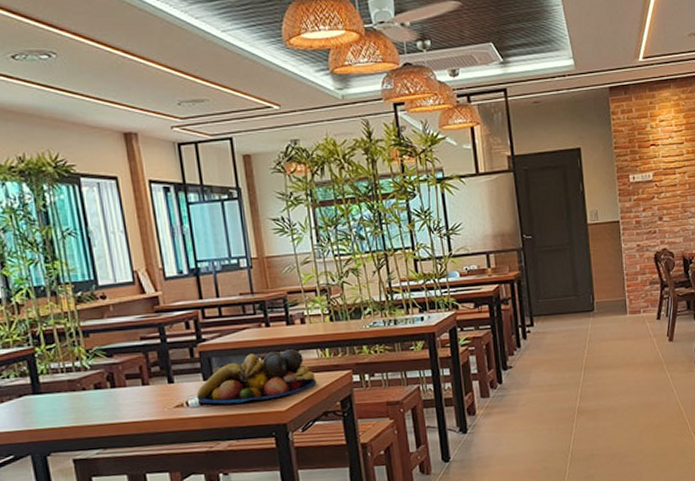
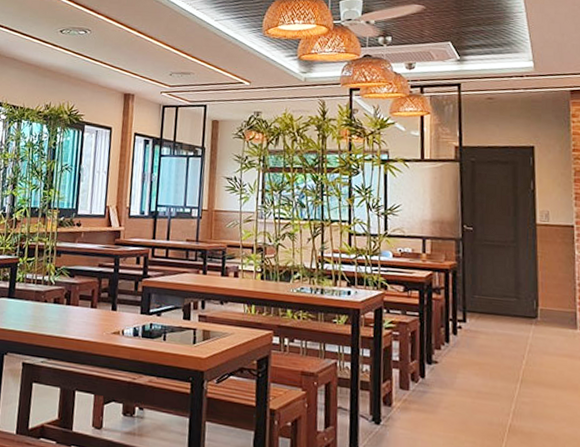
fruit bowl: present [196,349,317,405] -> none [132,297,239,344]

